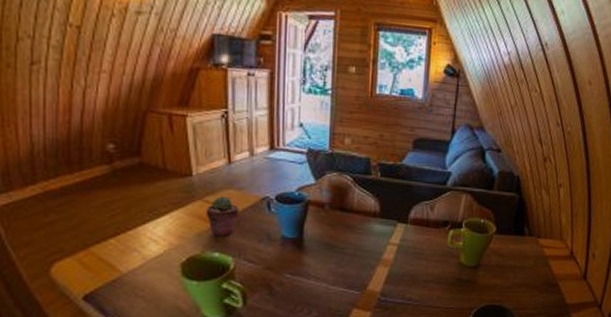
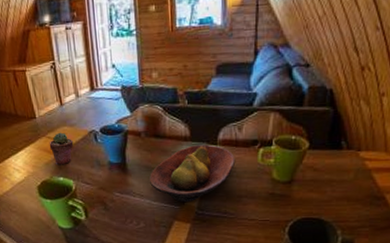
fruit bowl: none [329,222,425,286] -> present [149,144,236,202]

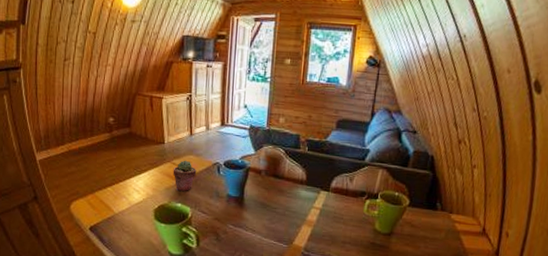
fruit bowl: present [149,144,236,202] -> none [263,189,344,242]

